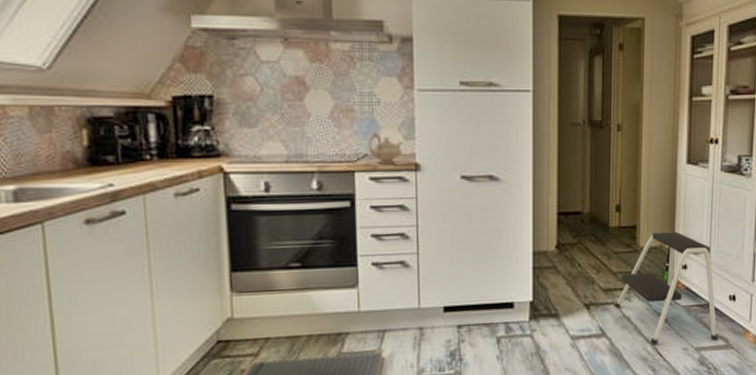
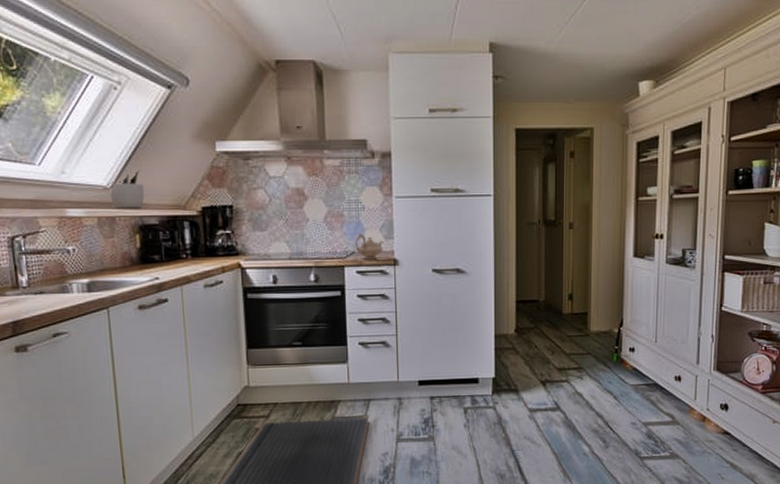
potted plant: none [44,38,99,98] -> present [108,163,148,210]
step stool: present [615,231,718,344] -> none [568,317,665,418]

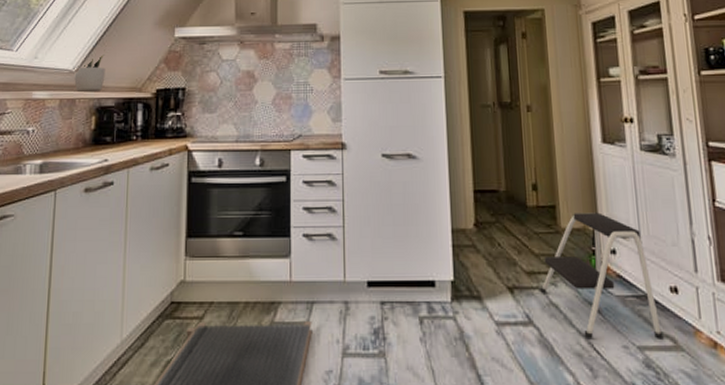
teapot: present [355,232,384,260] -> none [302,115,332,143]
step stool: none [568,317,665,418] -> present [540,212,664,339]

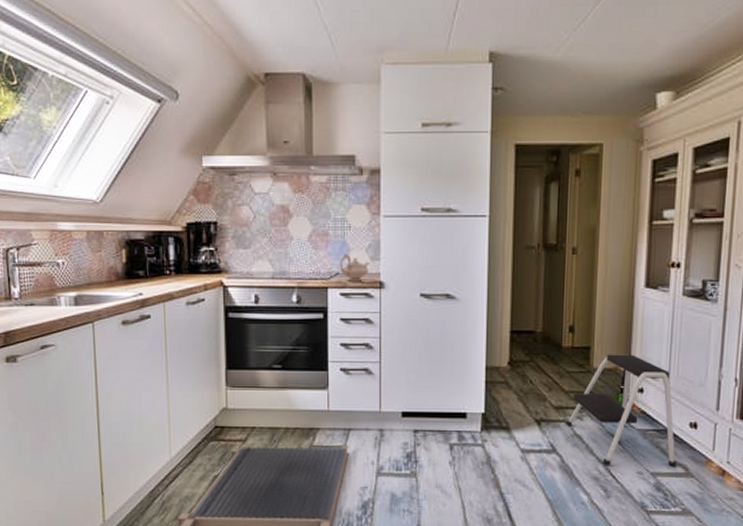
potted plant: present [73,48,112,93] -> none [98,177,136,225]
teapot: none [302,115,332,143] -> present [340,253,370,282]

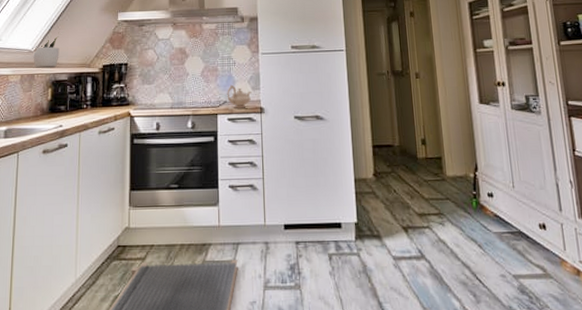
potted plant: none [98,177,136,225] -> present [32,31,65,69]
step stool: present [566,354,677,467] -> none [430,162,535,269]

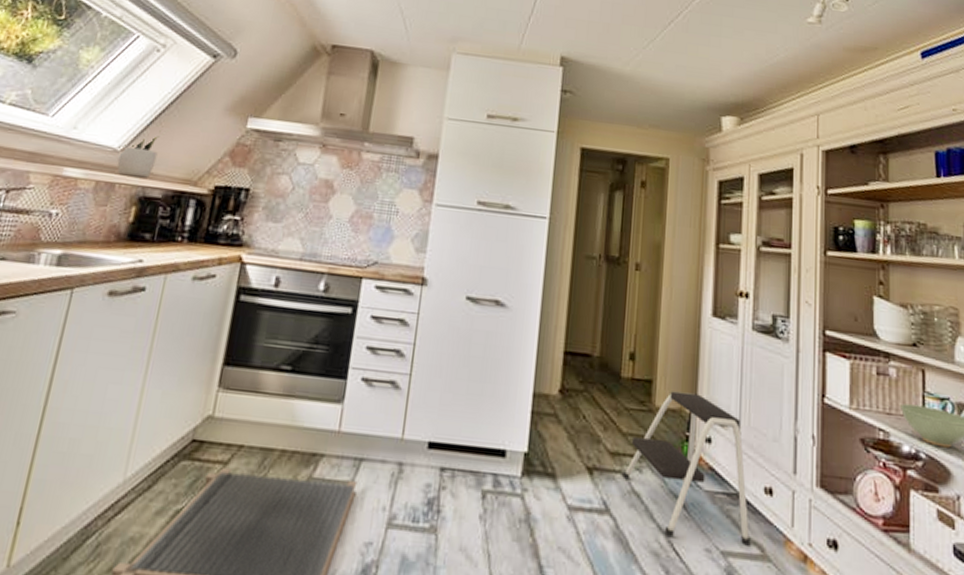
teapot: present [227,84,252,108] -> none [379,240,414,275]
step stool: none [430,162,535,269] -> present [622,391,751,546]

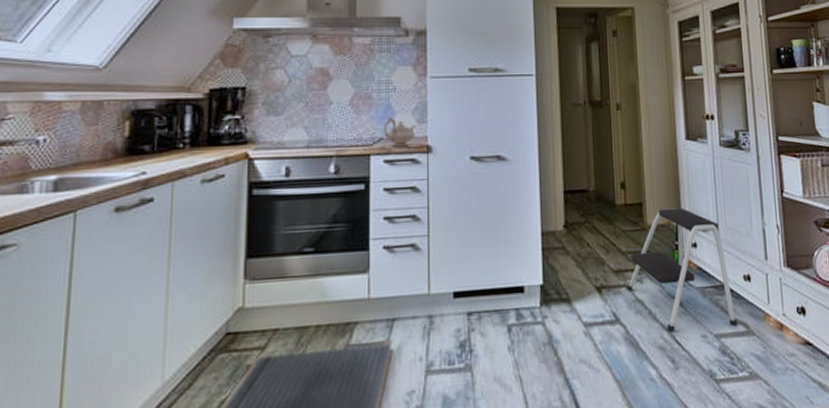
potted plant: present [116,130,169,180] -> none [100,40,152,93]
teapot: none [379,240,414,275] -> present [384,116,416,147]

